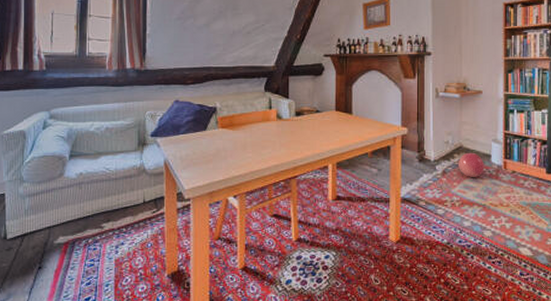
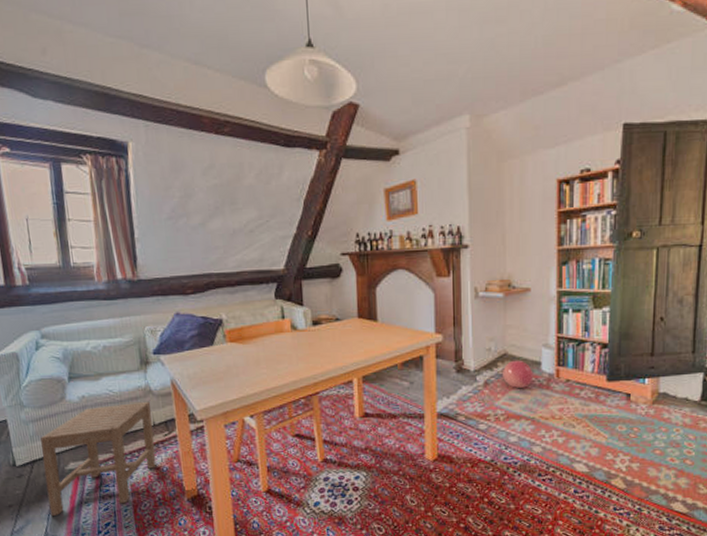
stool: none [33,180,142,289] -> present [40,401,157,516]

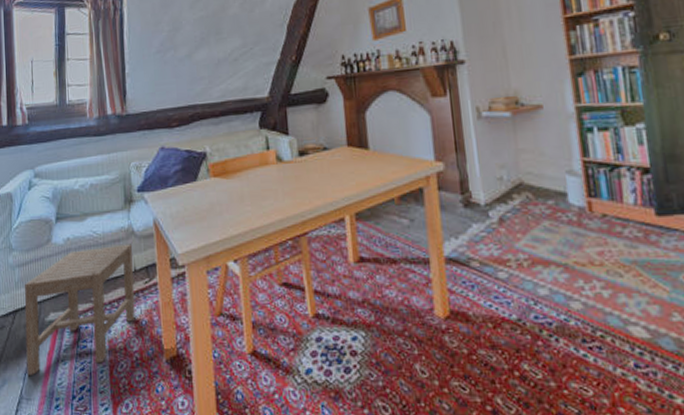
ball: present [503,360,534,388] -> none [520,190,560,226]

